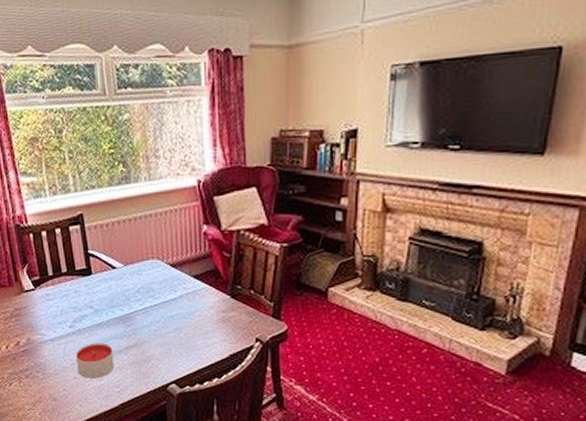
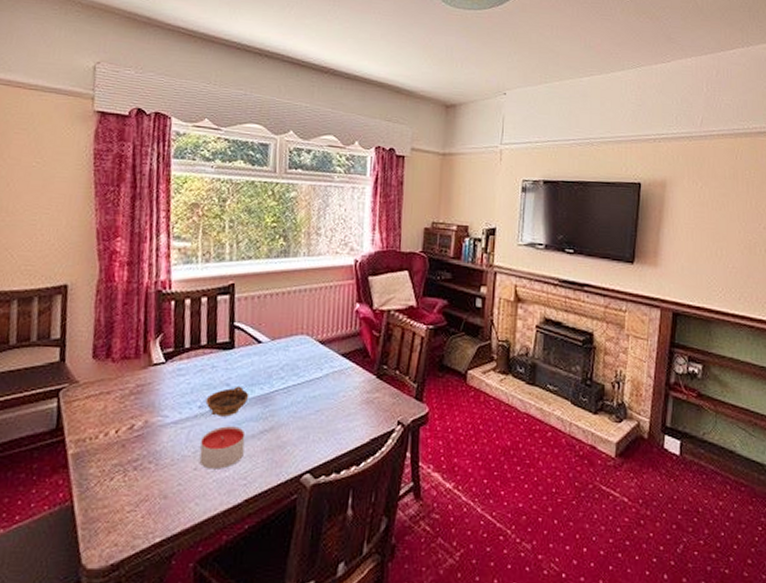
bowl: none [74,308,112,335] -> present [205,386,249,417]

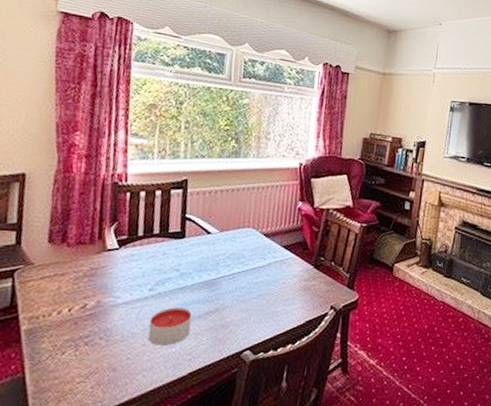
bowl: present [205,386,249,417] -> none [156,271,197,299]

